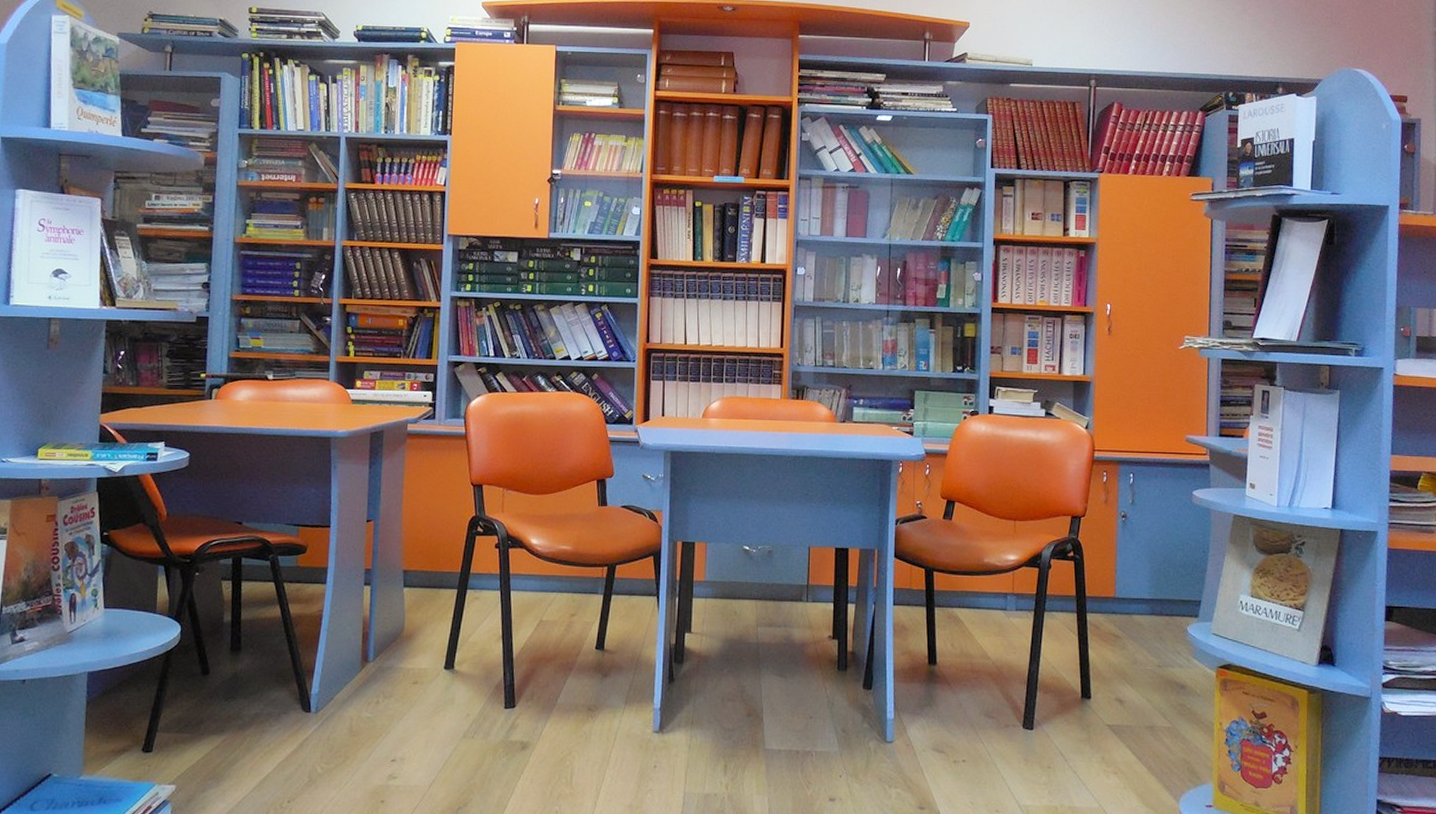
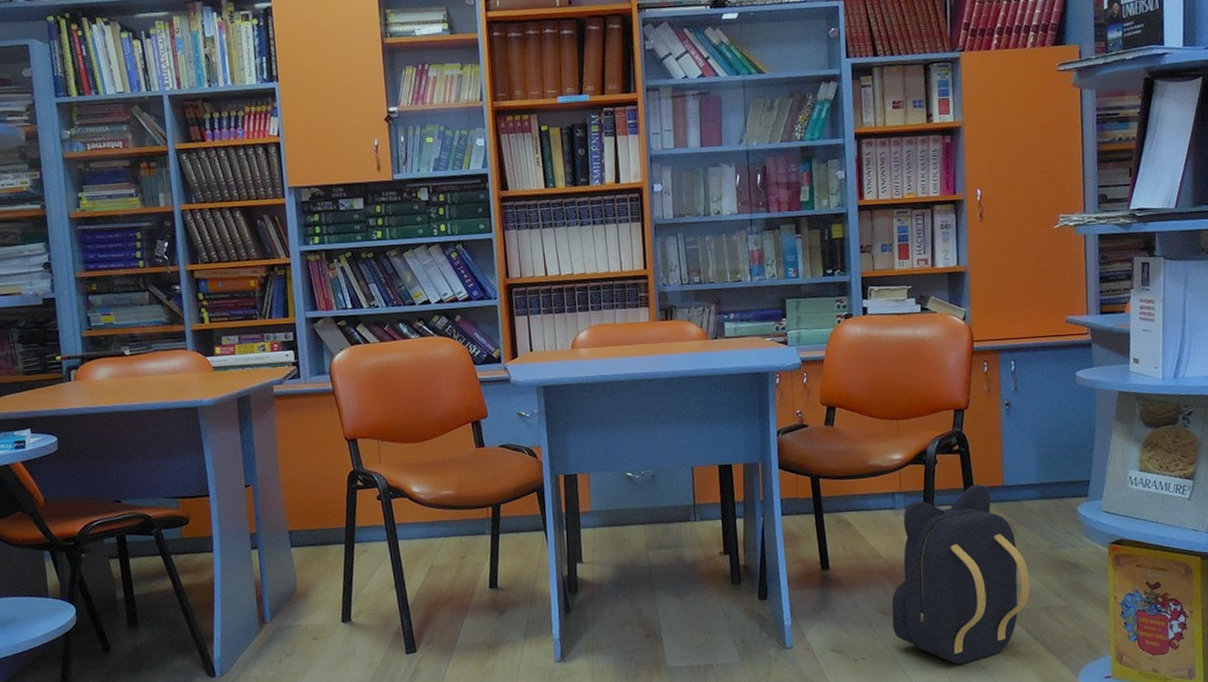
backpack: none [995,593,1135,777] -> present [891,484,1030,665]

